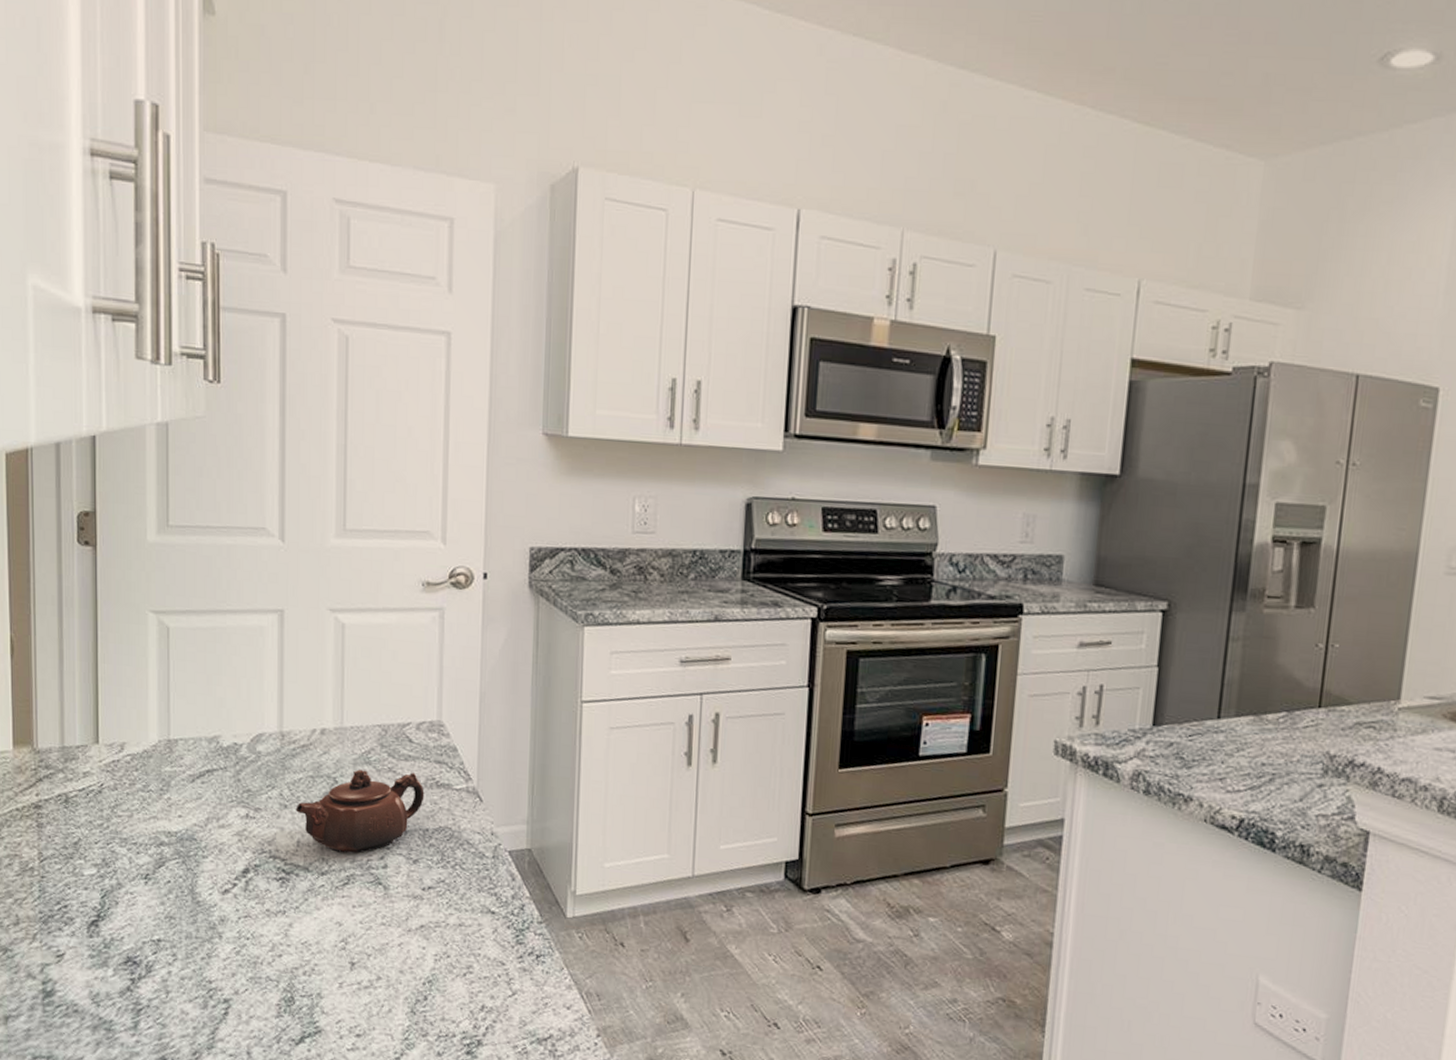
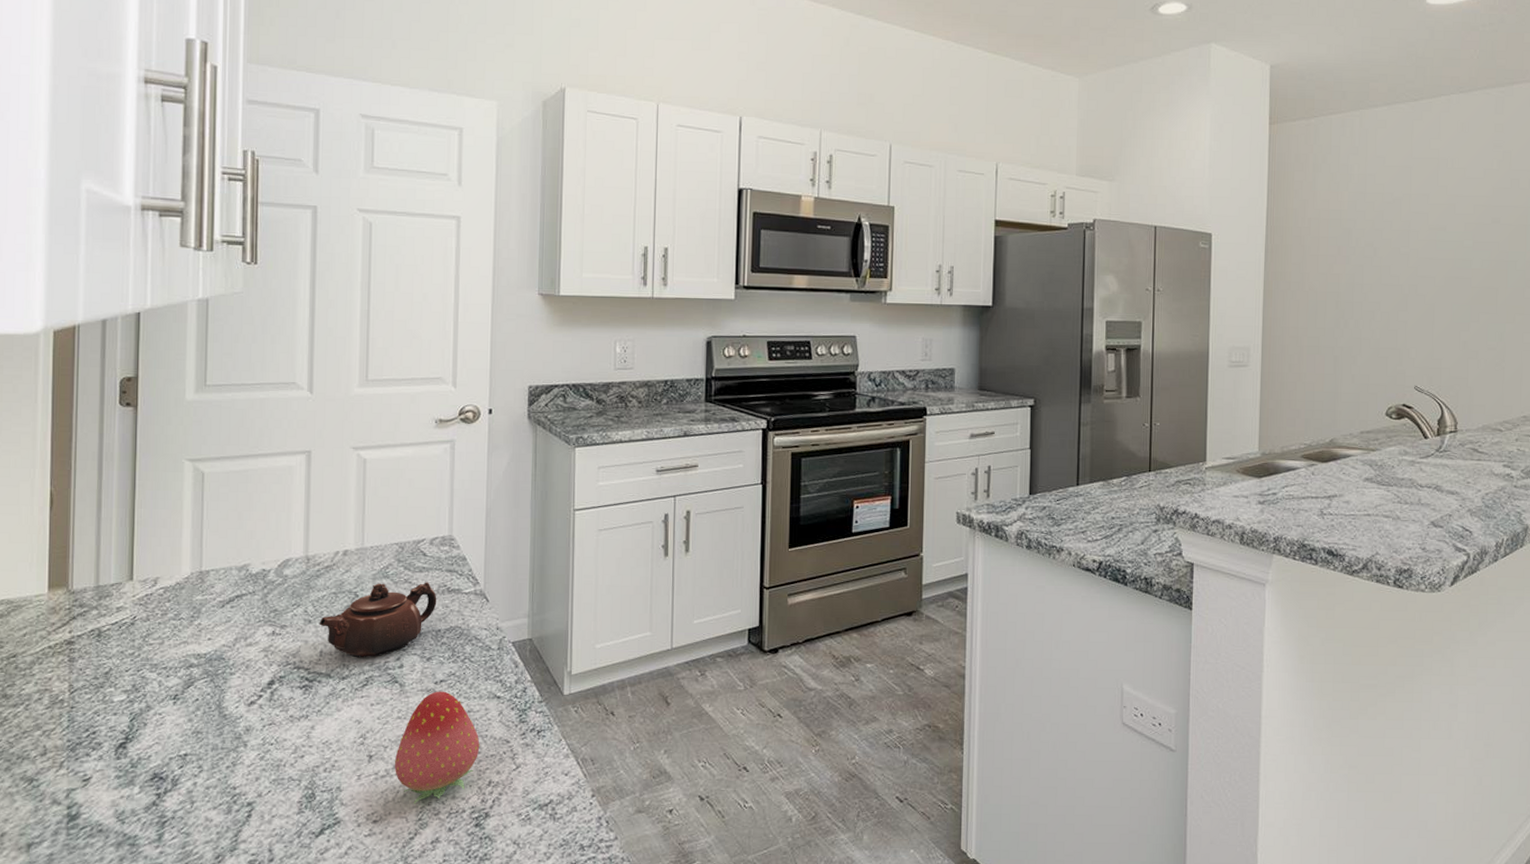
fruit: none [379,898,472,1021] -> present [395,691,480,804]

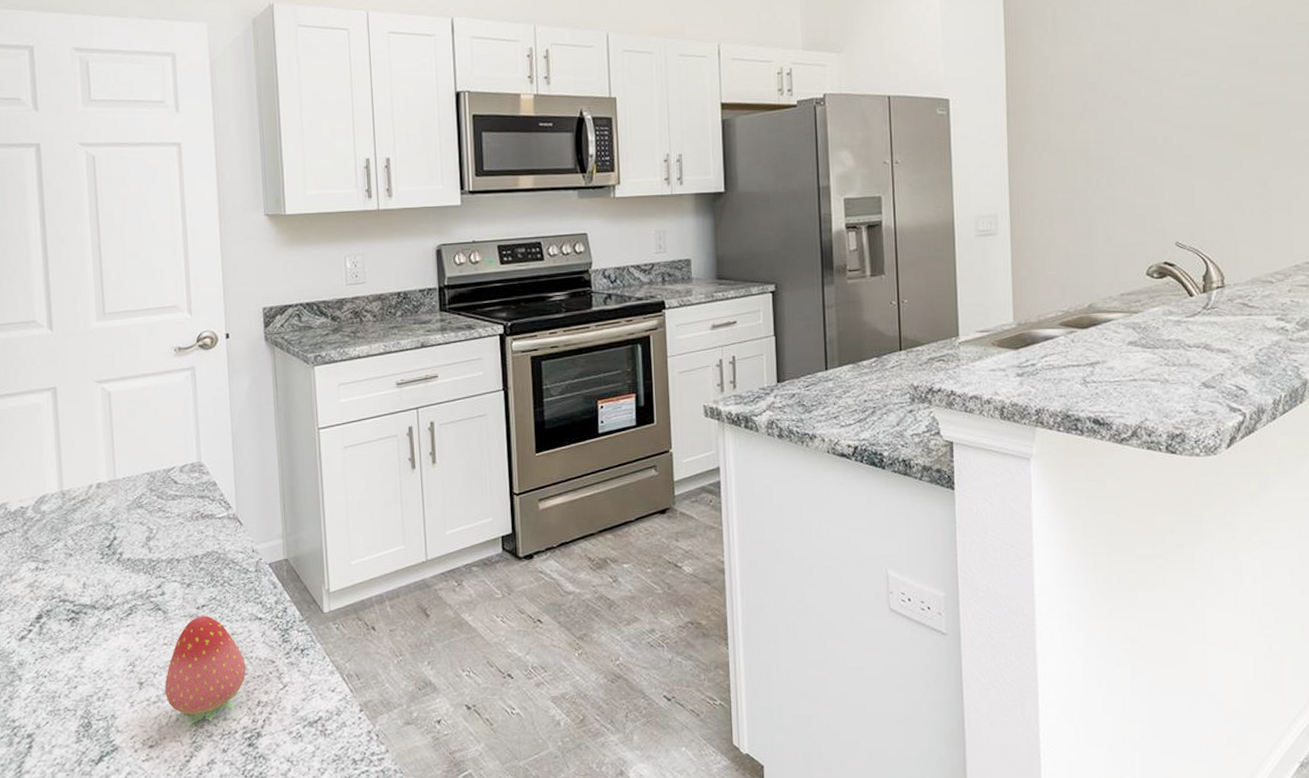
teapot: present [319,582,437,658] -> none [79,509,192,588]

